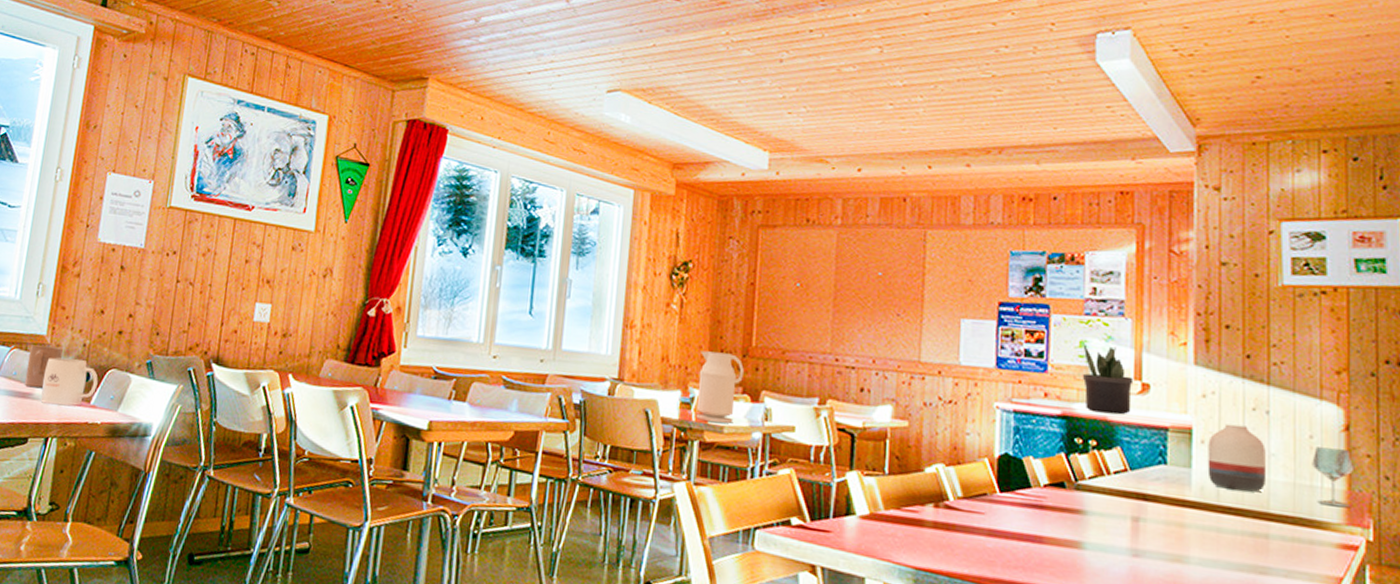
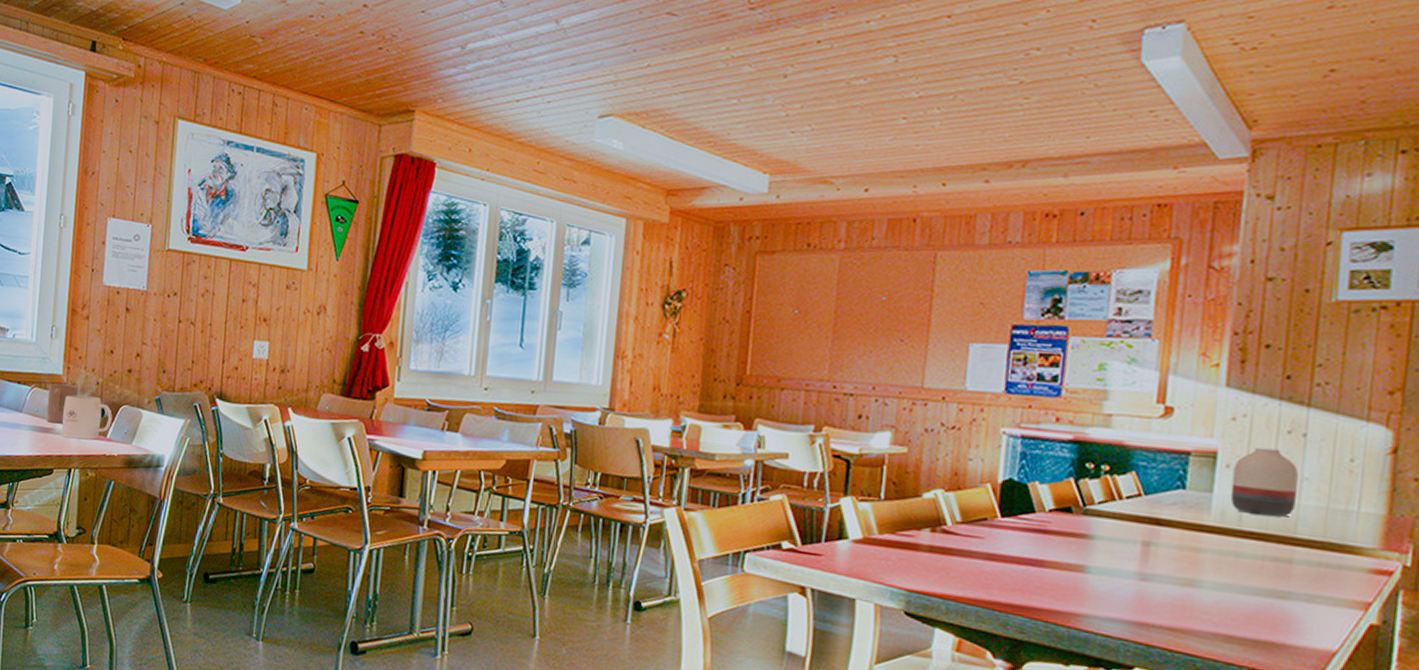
water jug: present [695,350,745,424] -> none [687,379,739,451]
planter: present [1083,343,1134,416] -> none [1100,366,1156,440]
wine glass: present [1312,447,1353,508] -> none [1349,470,1397,533]

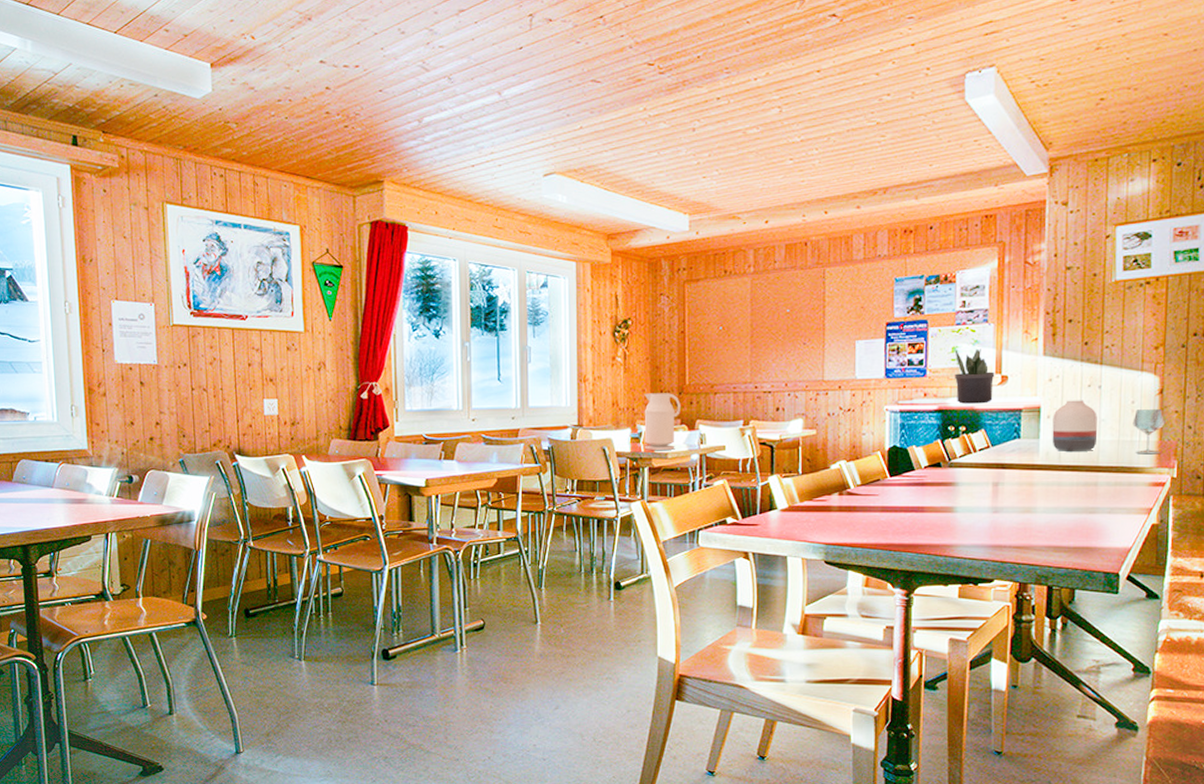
cup: present [46,384,79,423] -> none [76,458,106,493]
mug: present [62,395,112,440] -> none [92,466,141,507]
water jug: none [687,379,739,451] -> present [644,393,682,451]
planter: none [1100,366,1156,440] -> present [954,348,995,404]
wine glass: none [1349,470,1397,533] -> present [1132,409,1164,455]

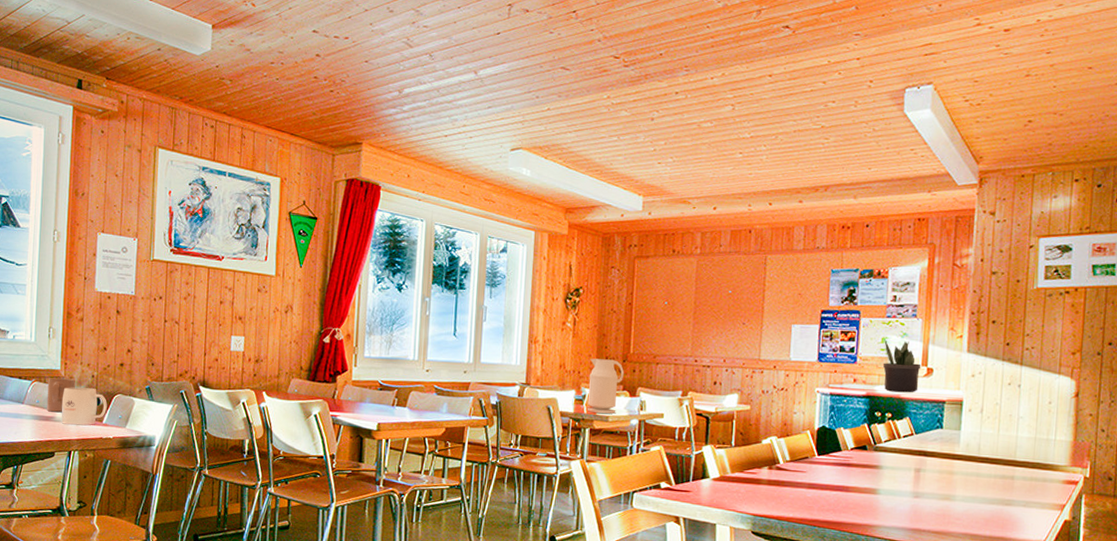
cup: none [76,458,106,493] -> present [46,378,76,412]
mug: none [92,466,141,507] -> present [61,387,107,426]
vase: present [1052,400,1097,451] -> none [972,396,1016,446]
wine glass: present [1132,409,1164,455] -> none [1049,410,1079,454]

